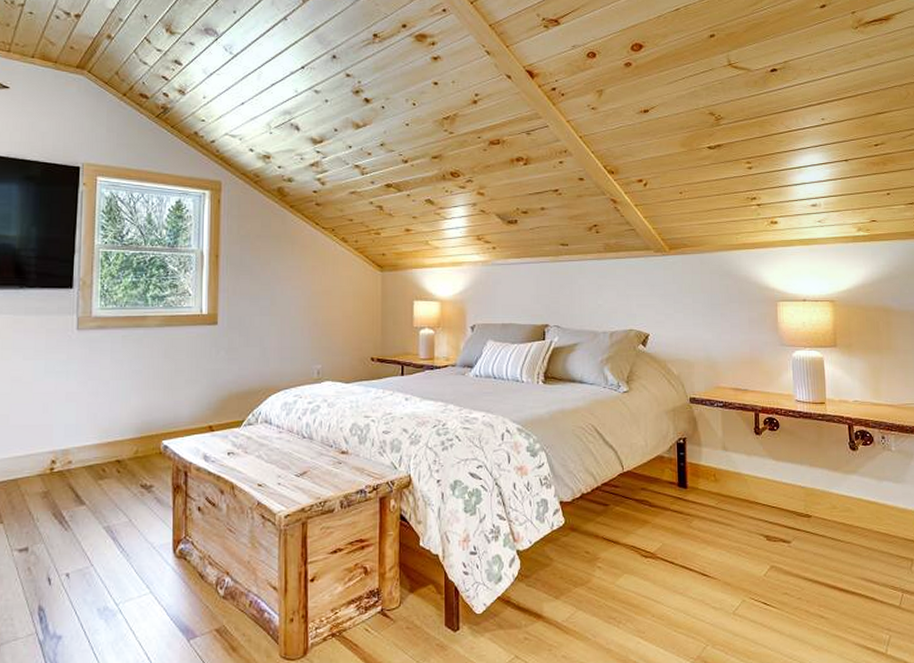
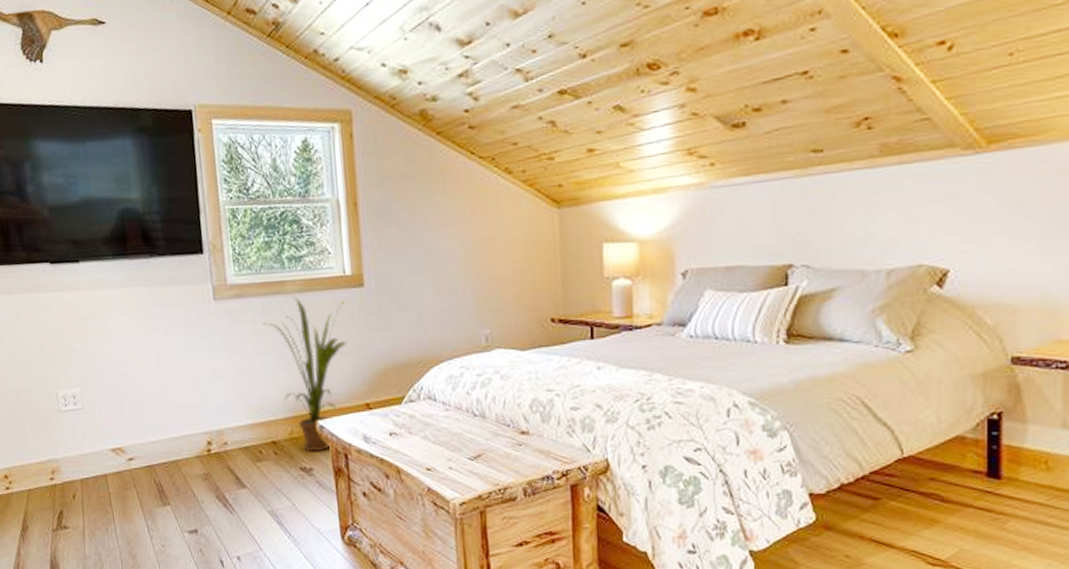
house plant: none [121,330,199,470] -> present [263,296,347,452]

